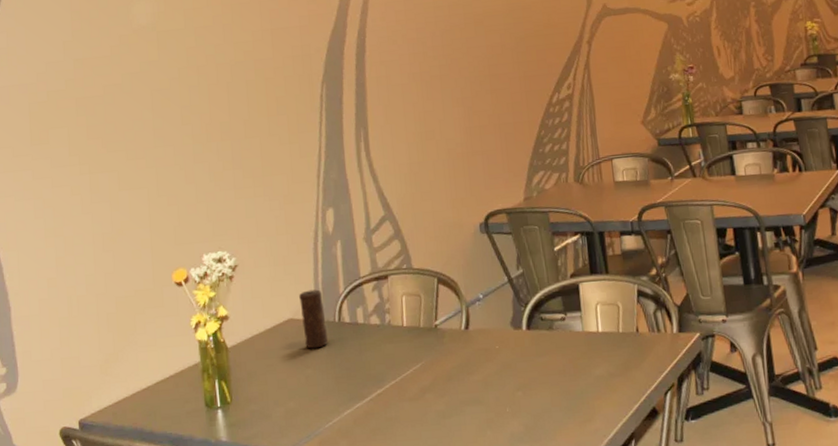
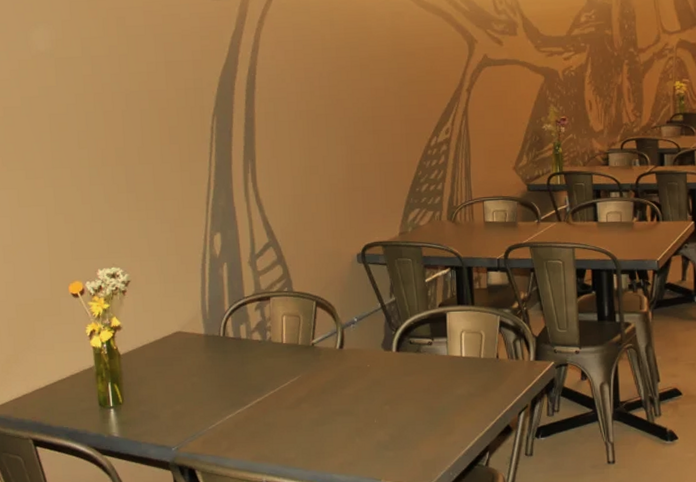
candle: present [299,289,329,349] -> none [187,306,214,359]

